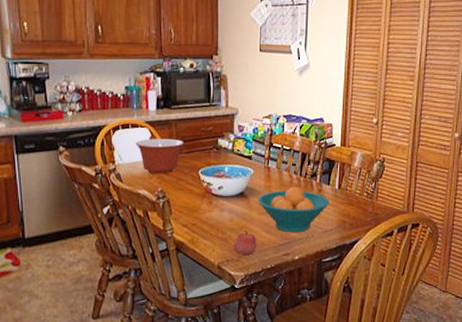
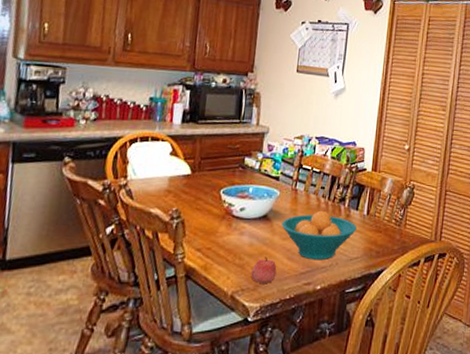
mixing bowl: present [135,138,184,175] -> none [153,153,207,193]

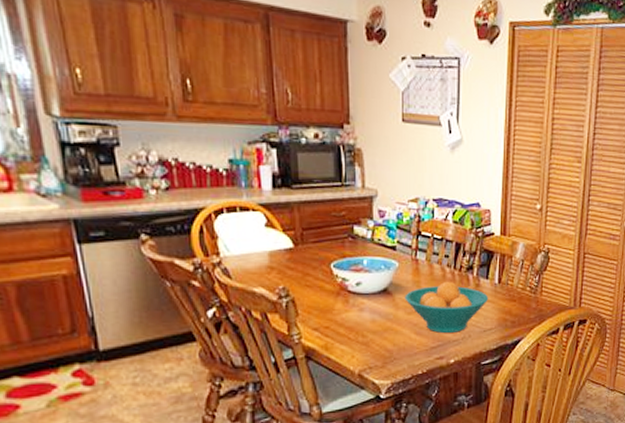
apple: present [251,256,277,283] -> none [377,332,405,360]

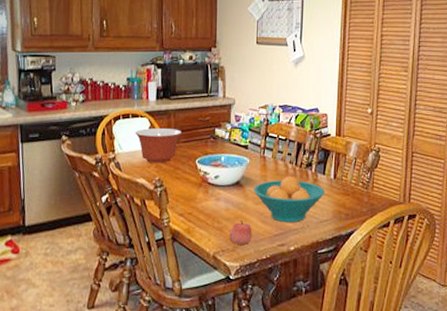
mixing bowl: none [246,224,310,269] -> present [135,127,182,163]
apple: none [377,332,405,360] -> present [229,220,252,244]

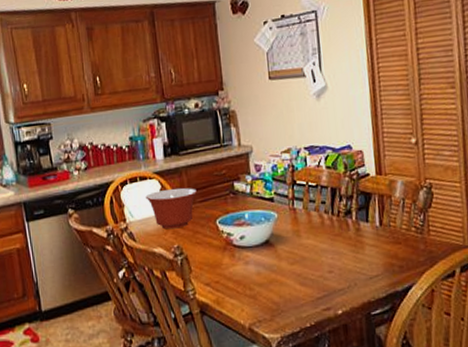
apple: present [229,220,252,244] -> none [264,284,292,313]
fruit bowl: present [253,176,326,222] -> none [286,227,372,282]

